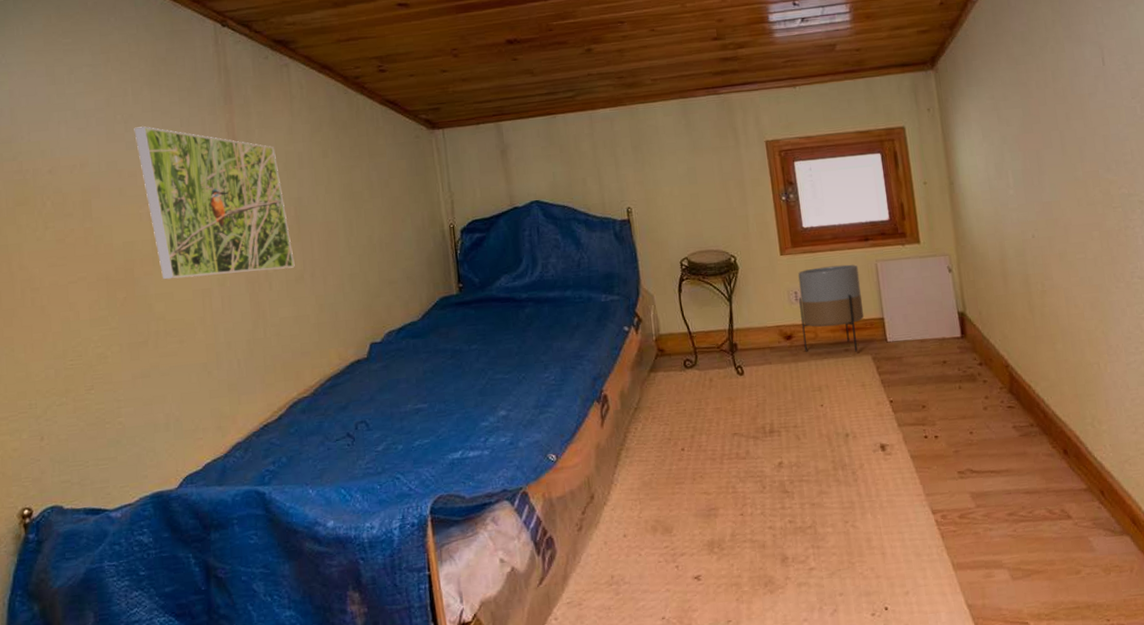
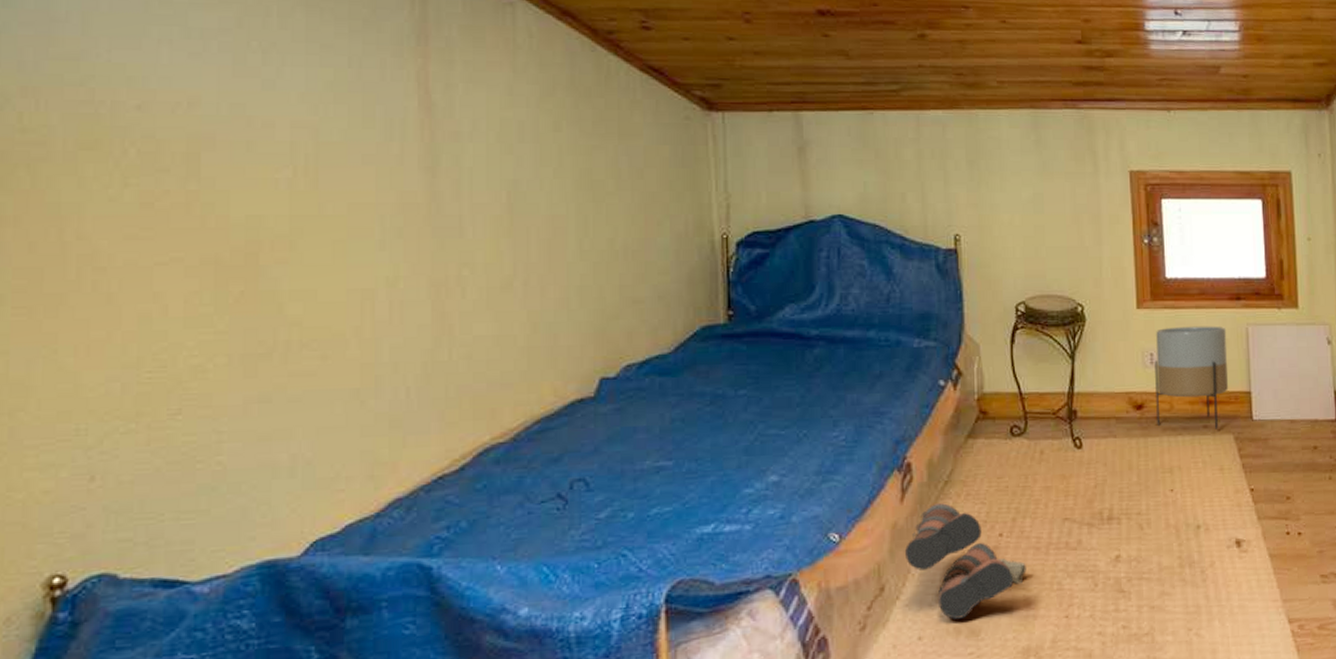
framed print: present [134,126,295,280] -> none [276,61,501,272]
boots: none [607,426,706,520] -> present [904,503,1026,619]

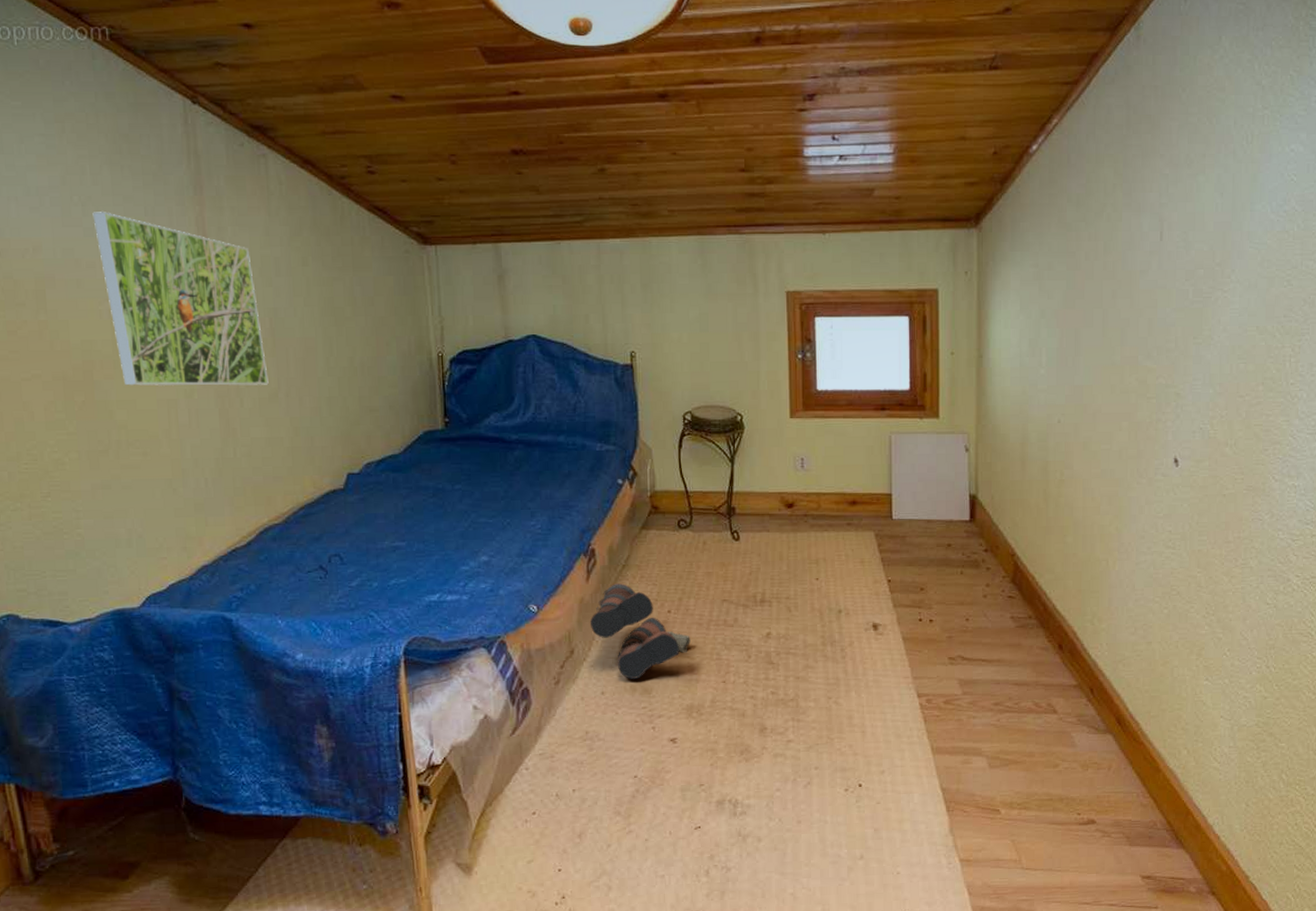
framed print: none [276,61,501,272] -> present [92,212,269,386]
planter: present [1155,326,1229,430] -> none [805,434,872,527]

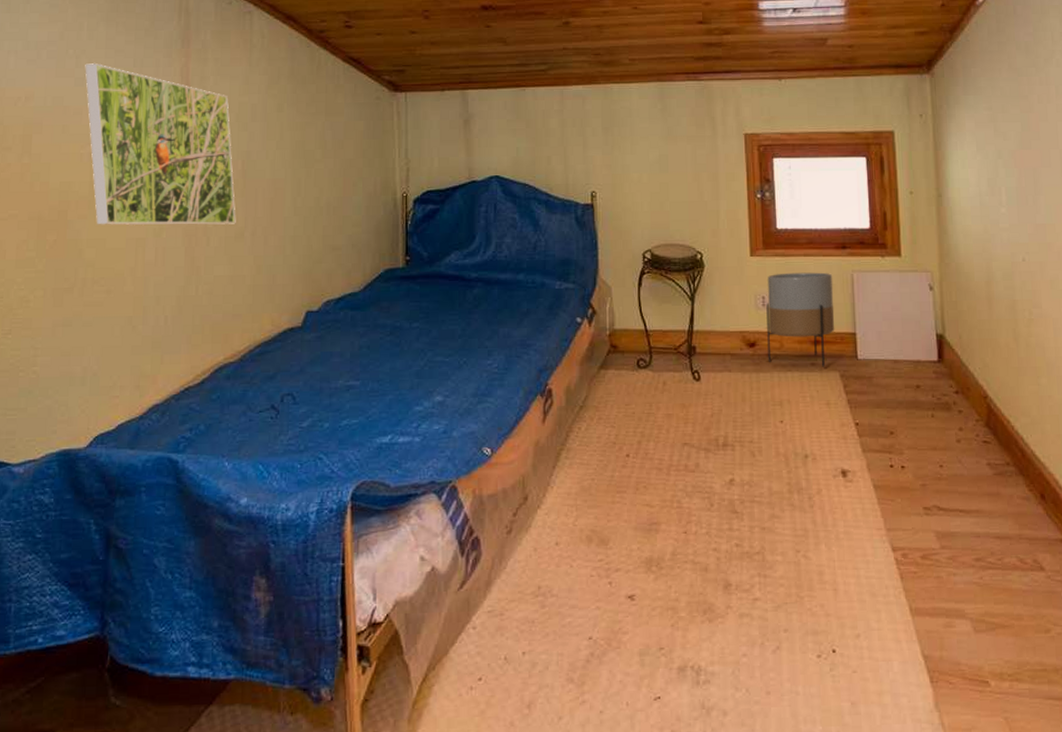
boots: present [589,583,691,679] -> none [545,425,650,529]
planter: none [805,434,872,527] -> present [766,272,835,367]

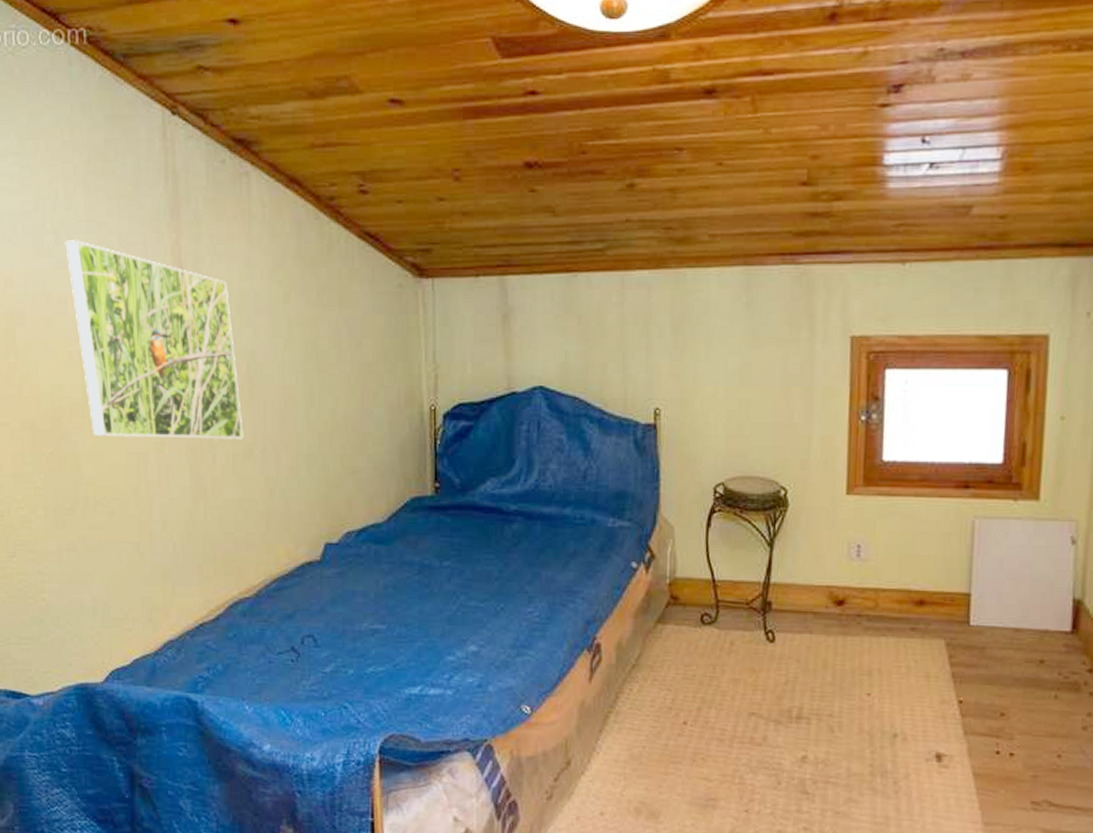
planter: present [766,272,835,367] -> none [858,516,949,633]

